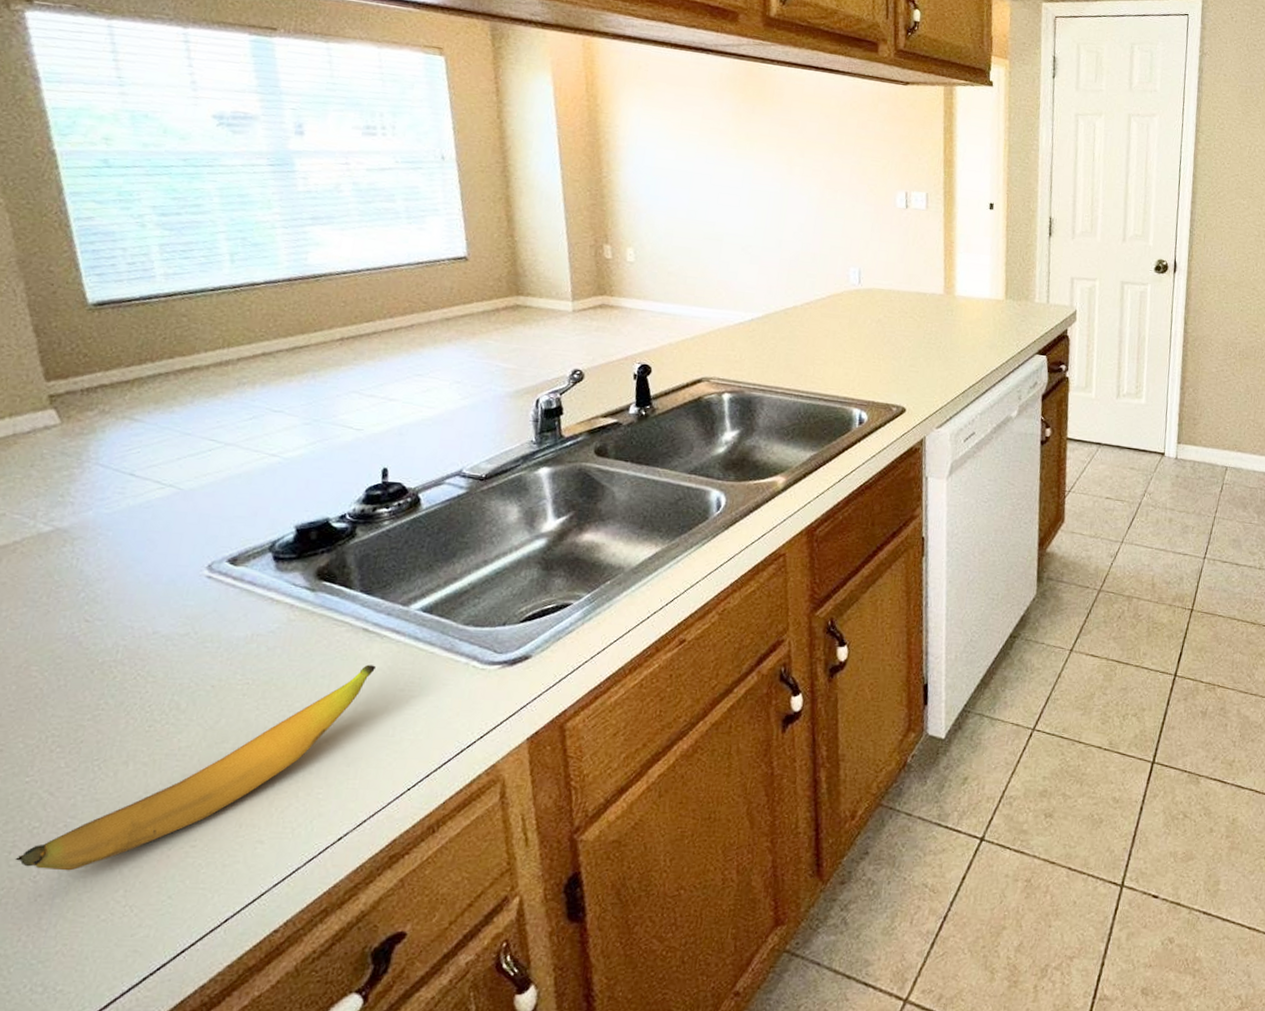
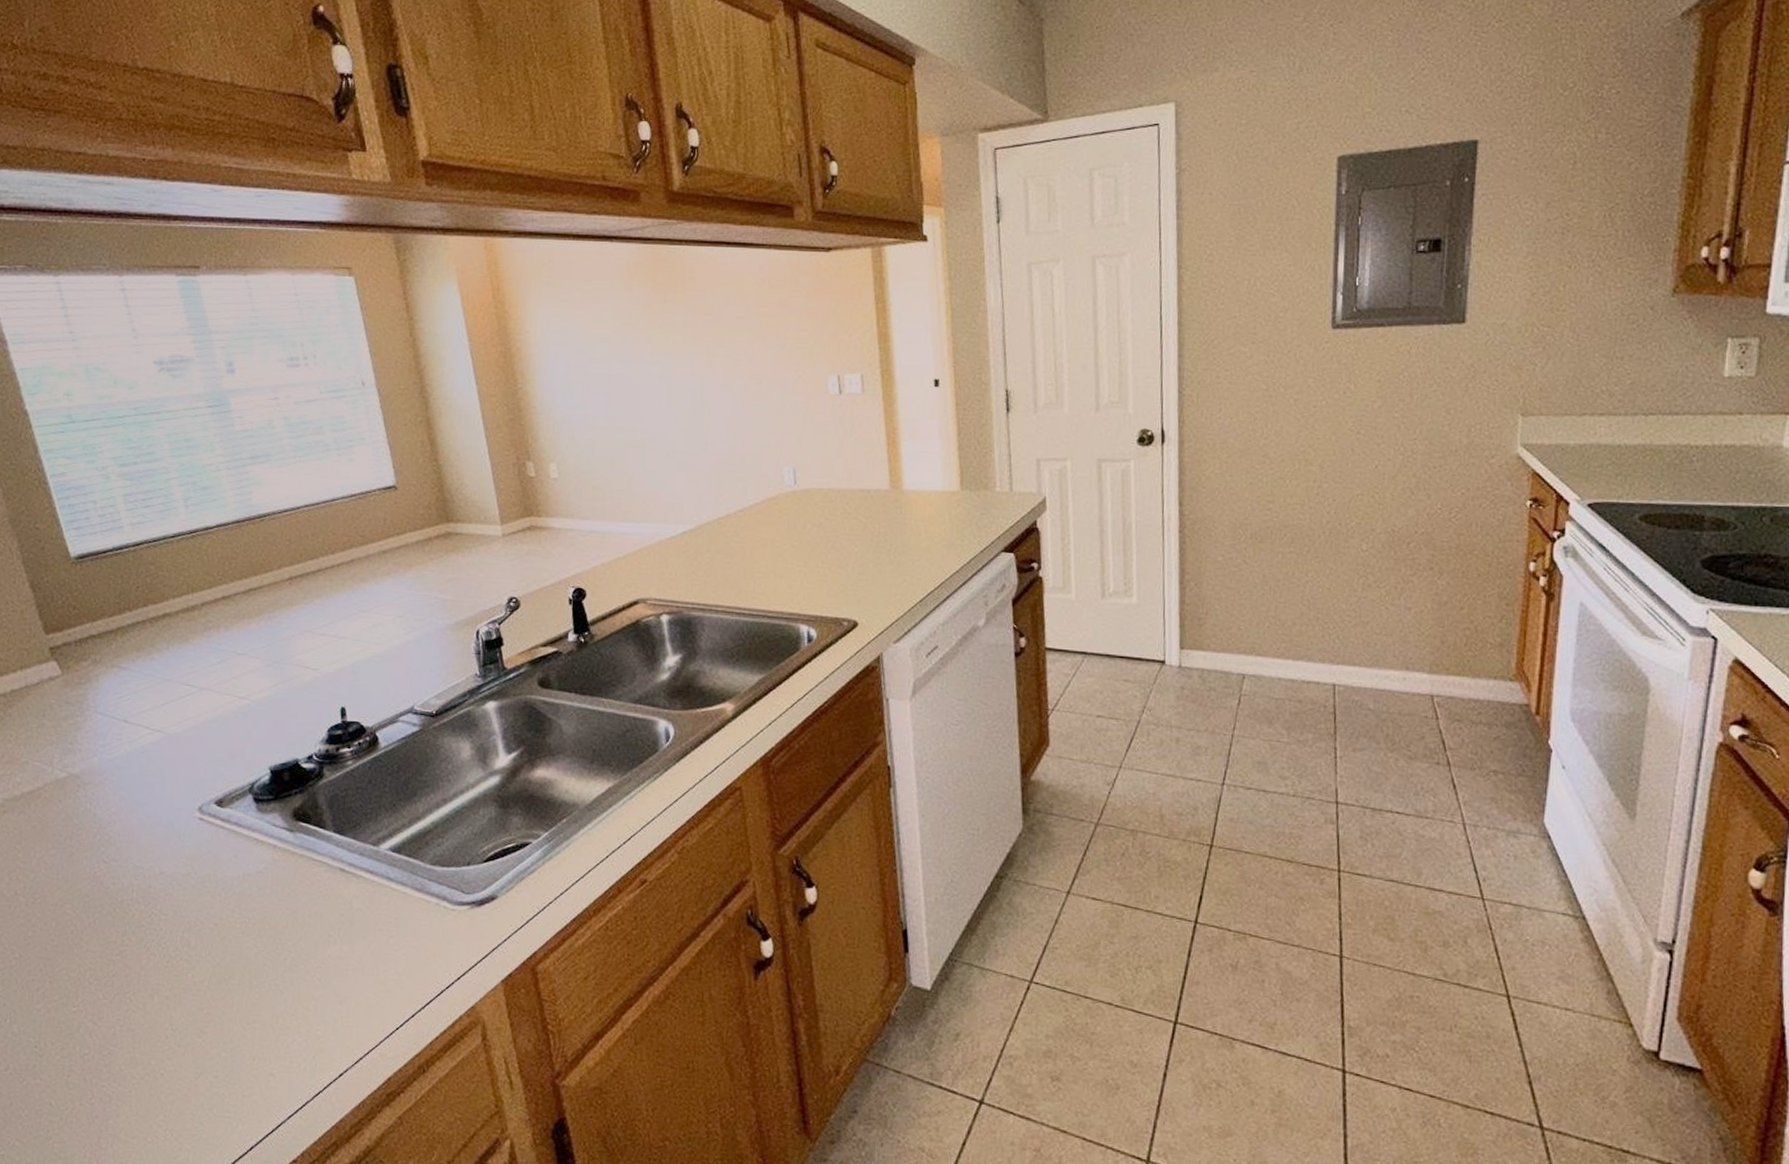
banana: present [15,664,376,871] -> none [73,904,355,1096]

